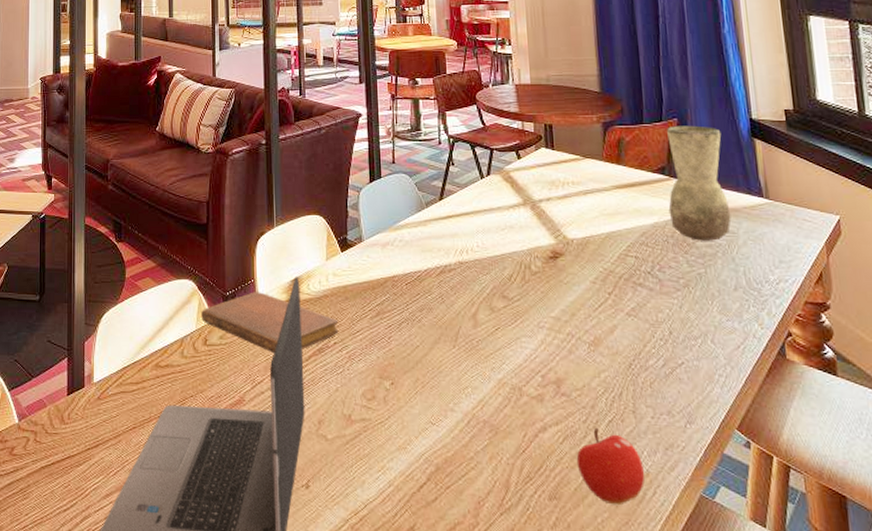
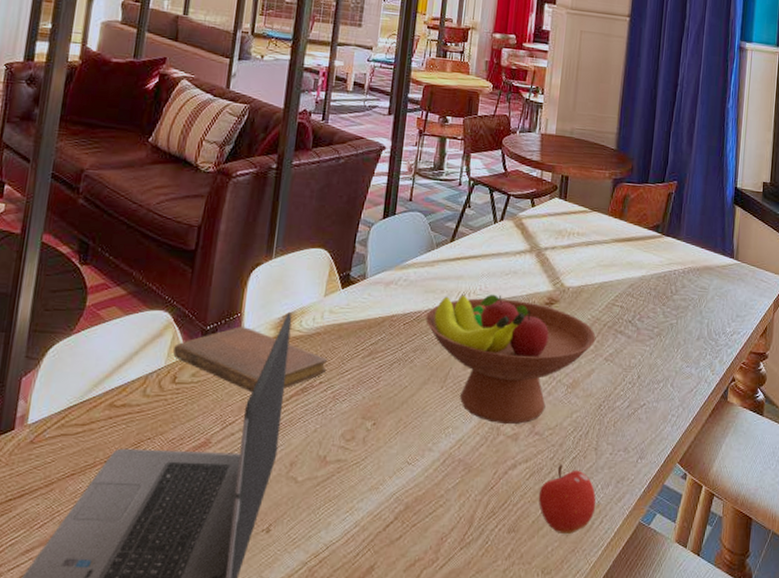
fruit bowl: none [427,250,612,385] -> present [425,294,595,425]
vase: present [667,125,731,241] -> none [656,187,711,295]

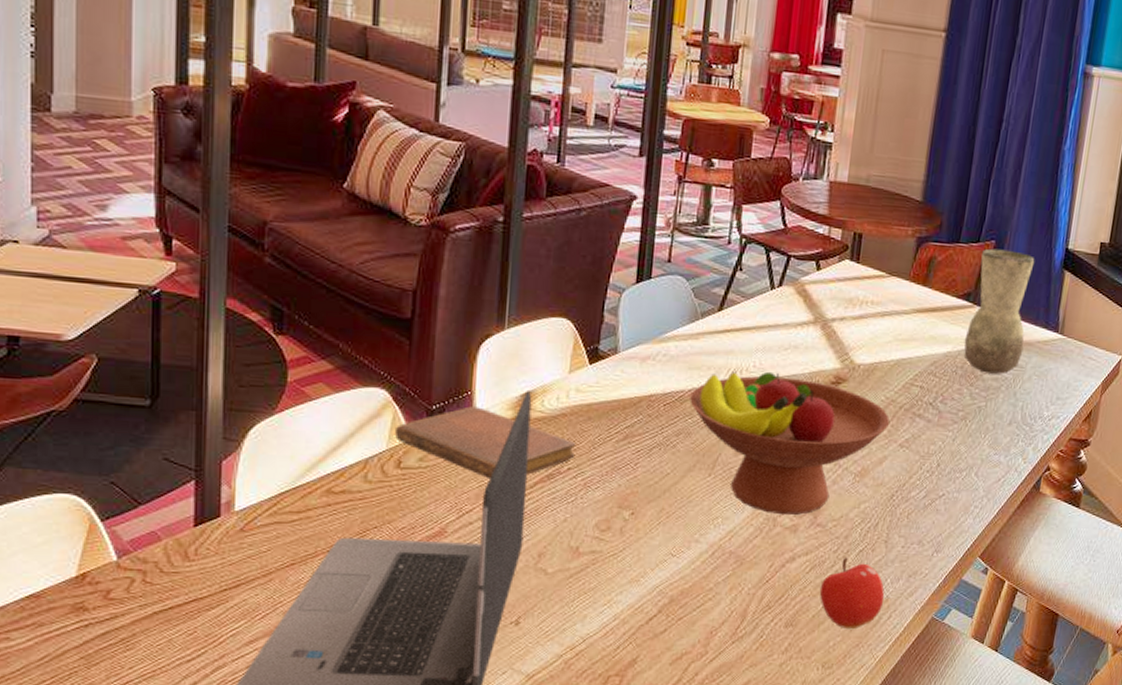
vase: none [656,187,711,295] -> present [964,248,1035,374]

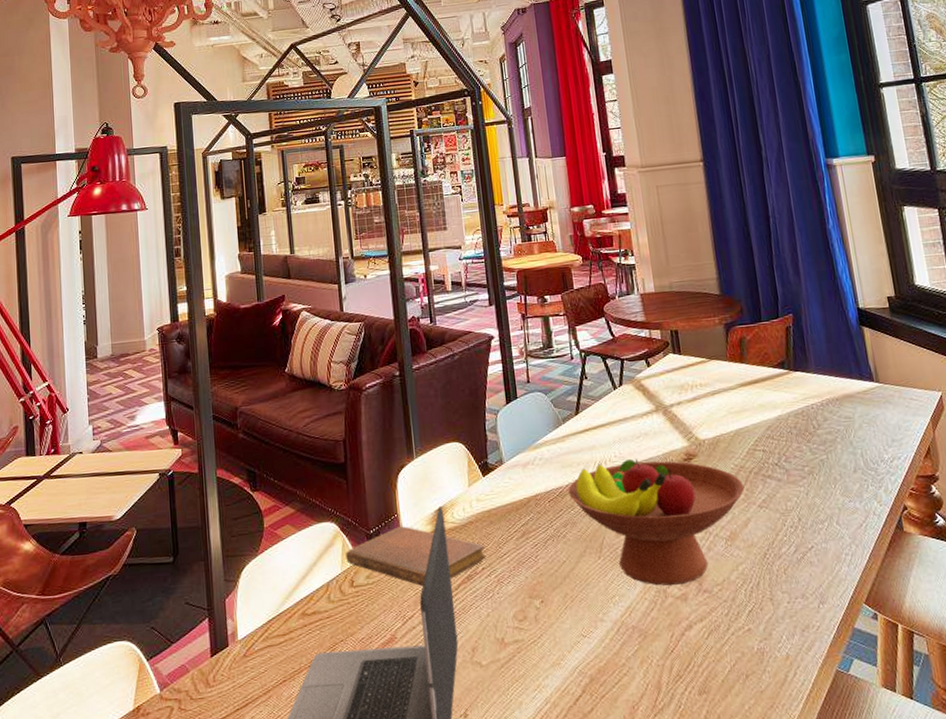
fruit: present [819,557,885,630] -> none [721,618,786,691]
vase: present [964,248,1035,374] -> none [784,319,847,429]

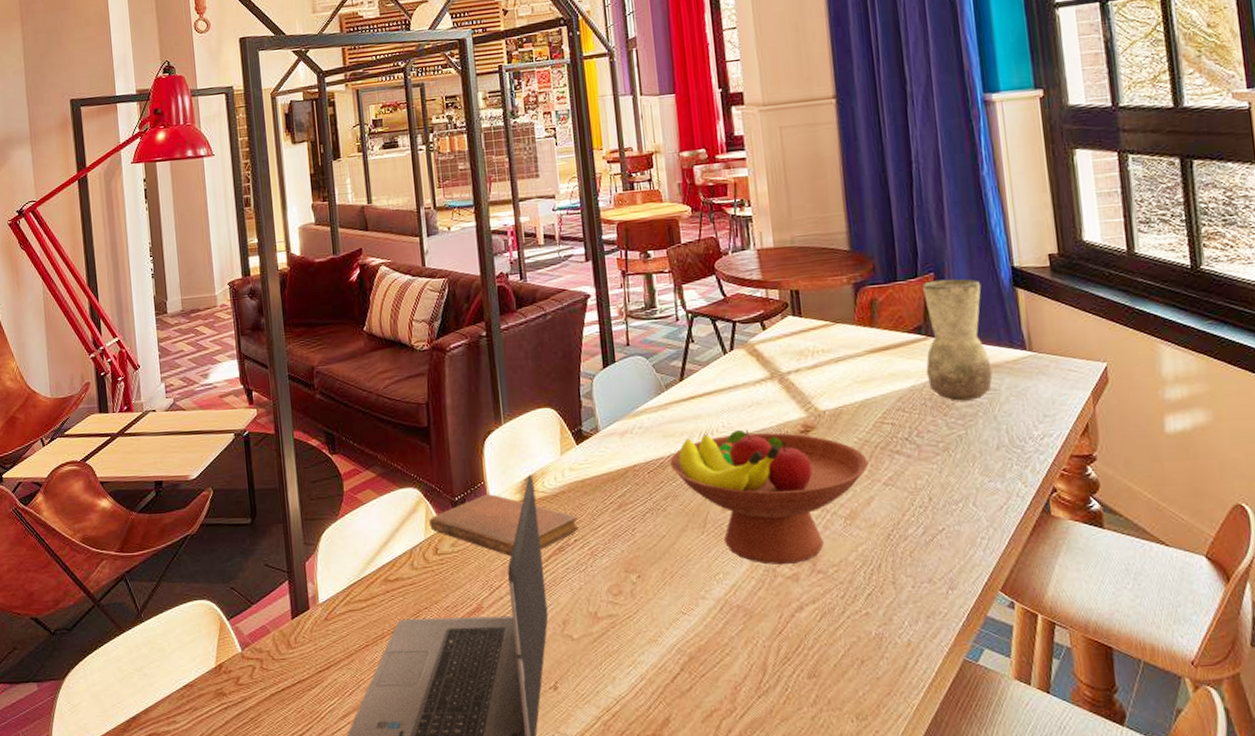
vase: none [784,319,847,429] -> present [923,278,993,401]

